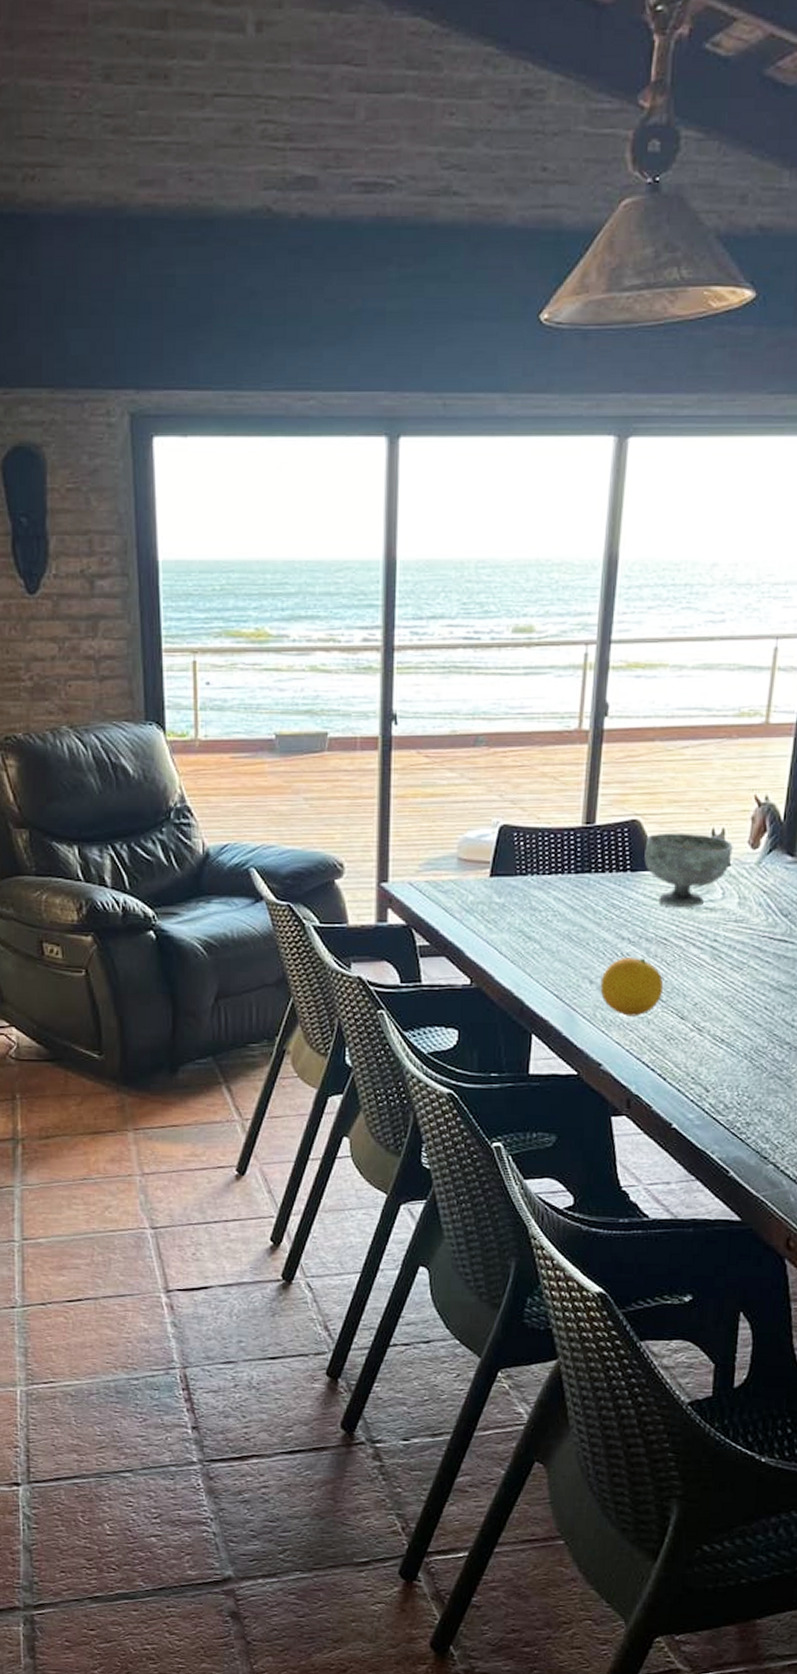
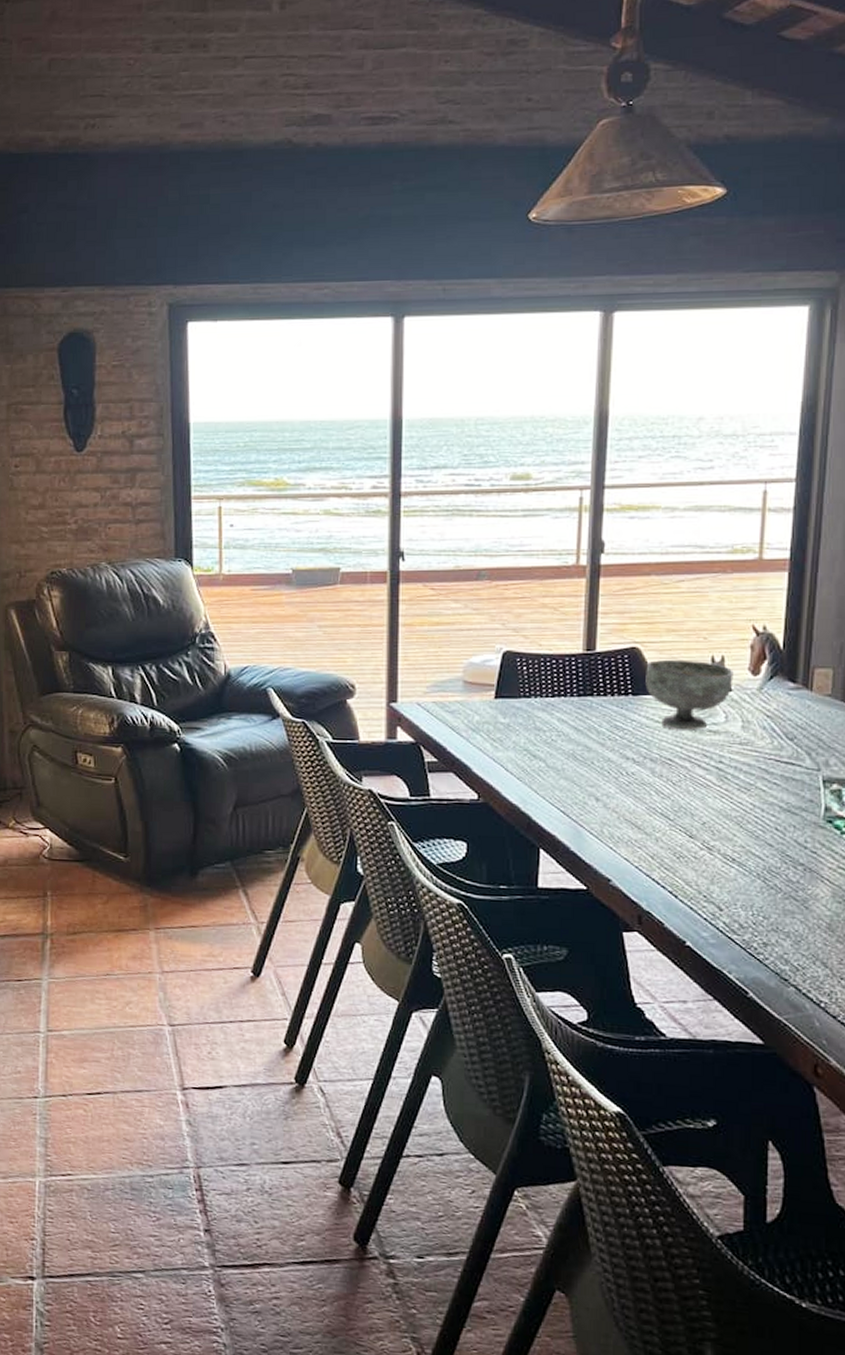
fruit: present [600,958,664,1017] -> none [606,777,671,834]

